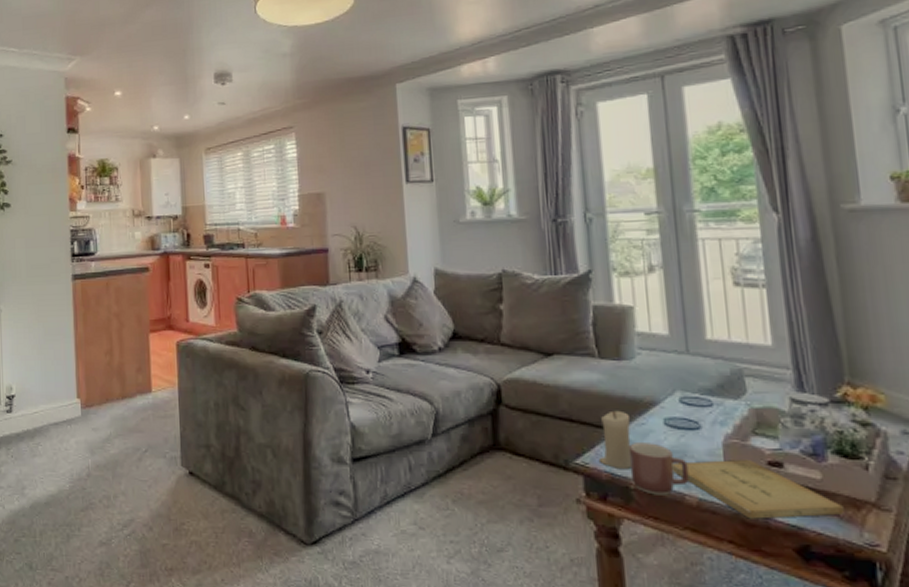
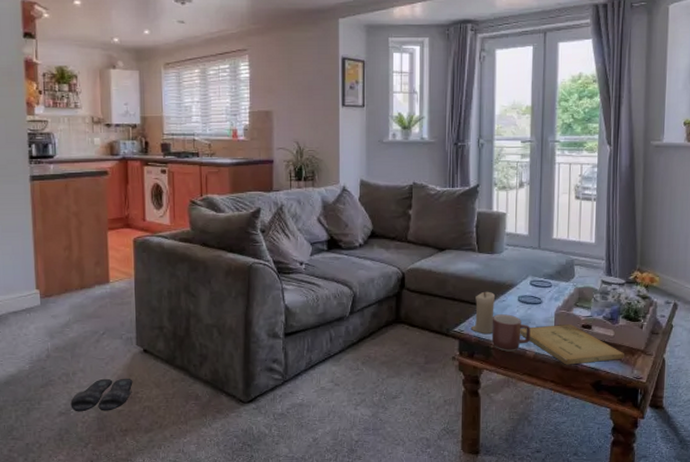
slippers: none [111,505,178,544] -> present [70,379,133,412]

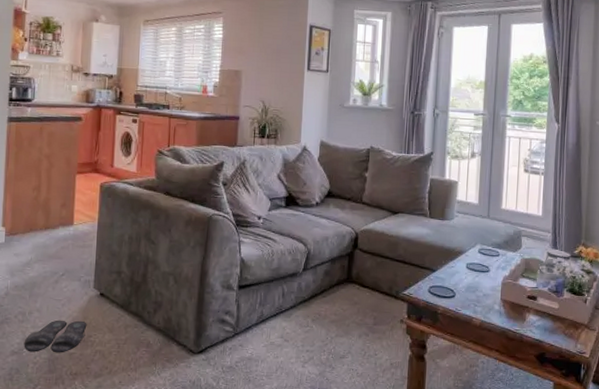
candle: present [470,291,495,335] -> none [419,256,444,299]
mug: present [491,314,531,352] -> none [439,280,478,318]
book: present [520,323,624,365] -> none [467,293,568,335]

